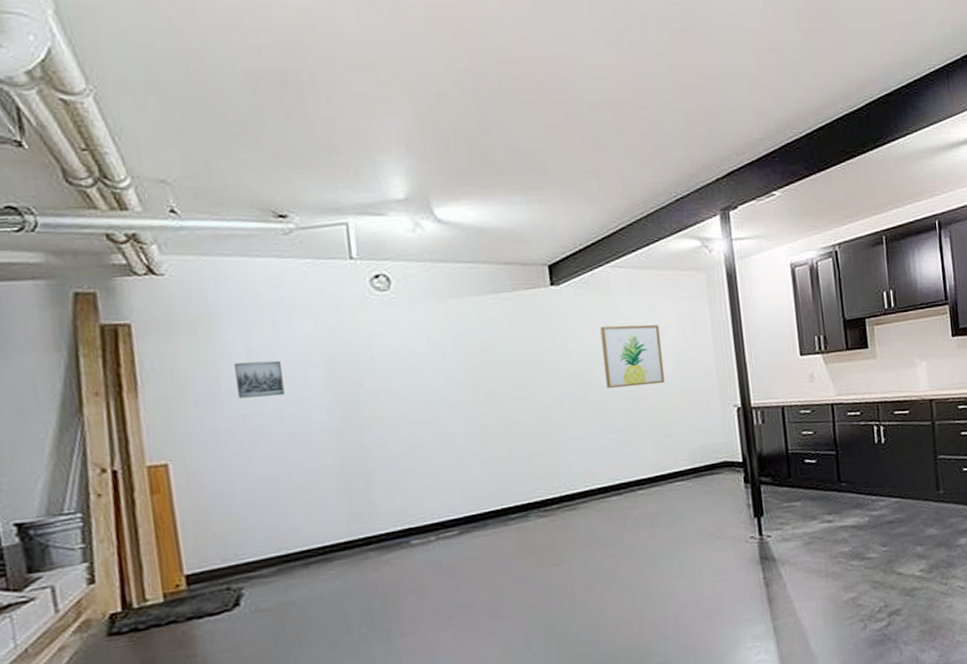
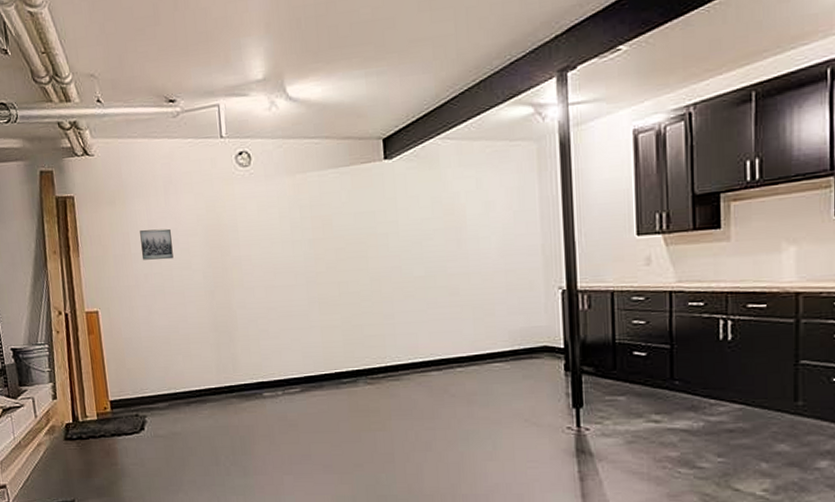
wall art: present [600,324,666,388] -> none [428,199,489,264]

